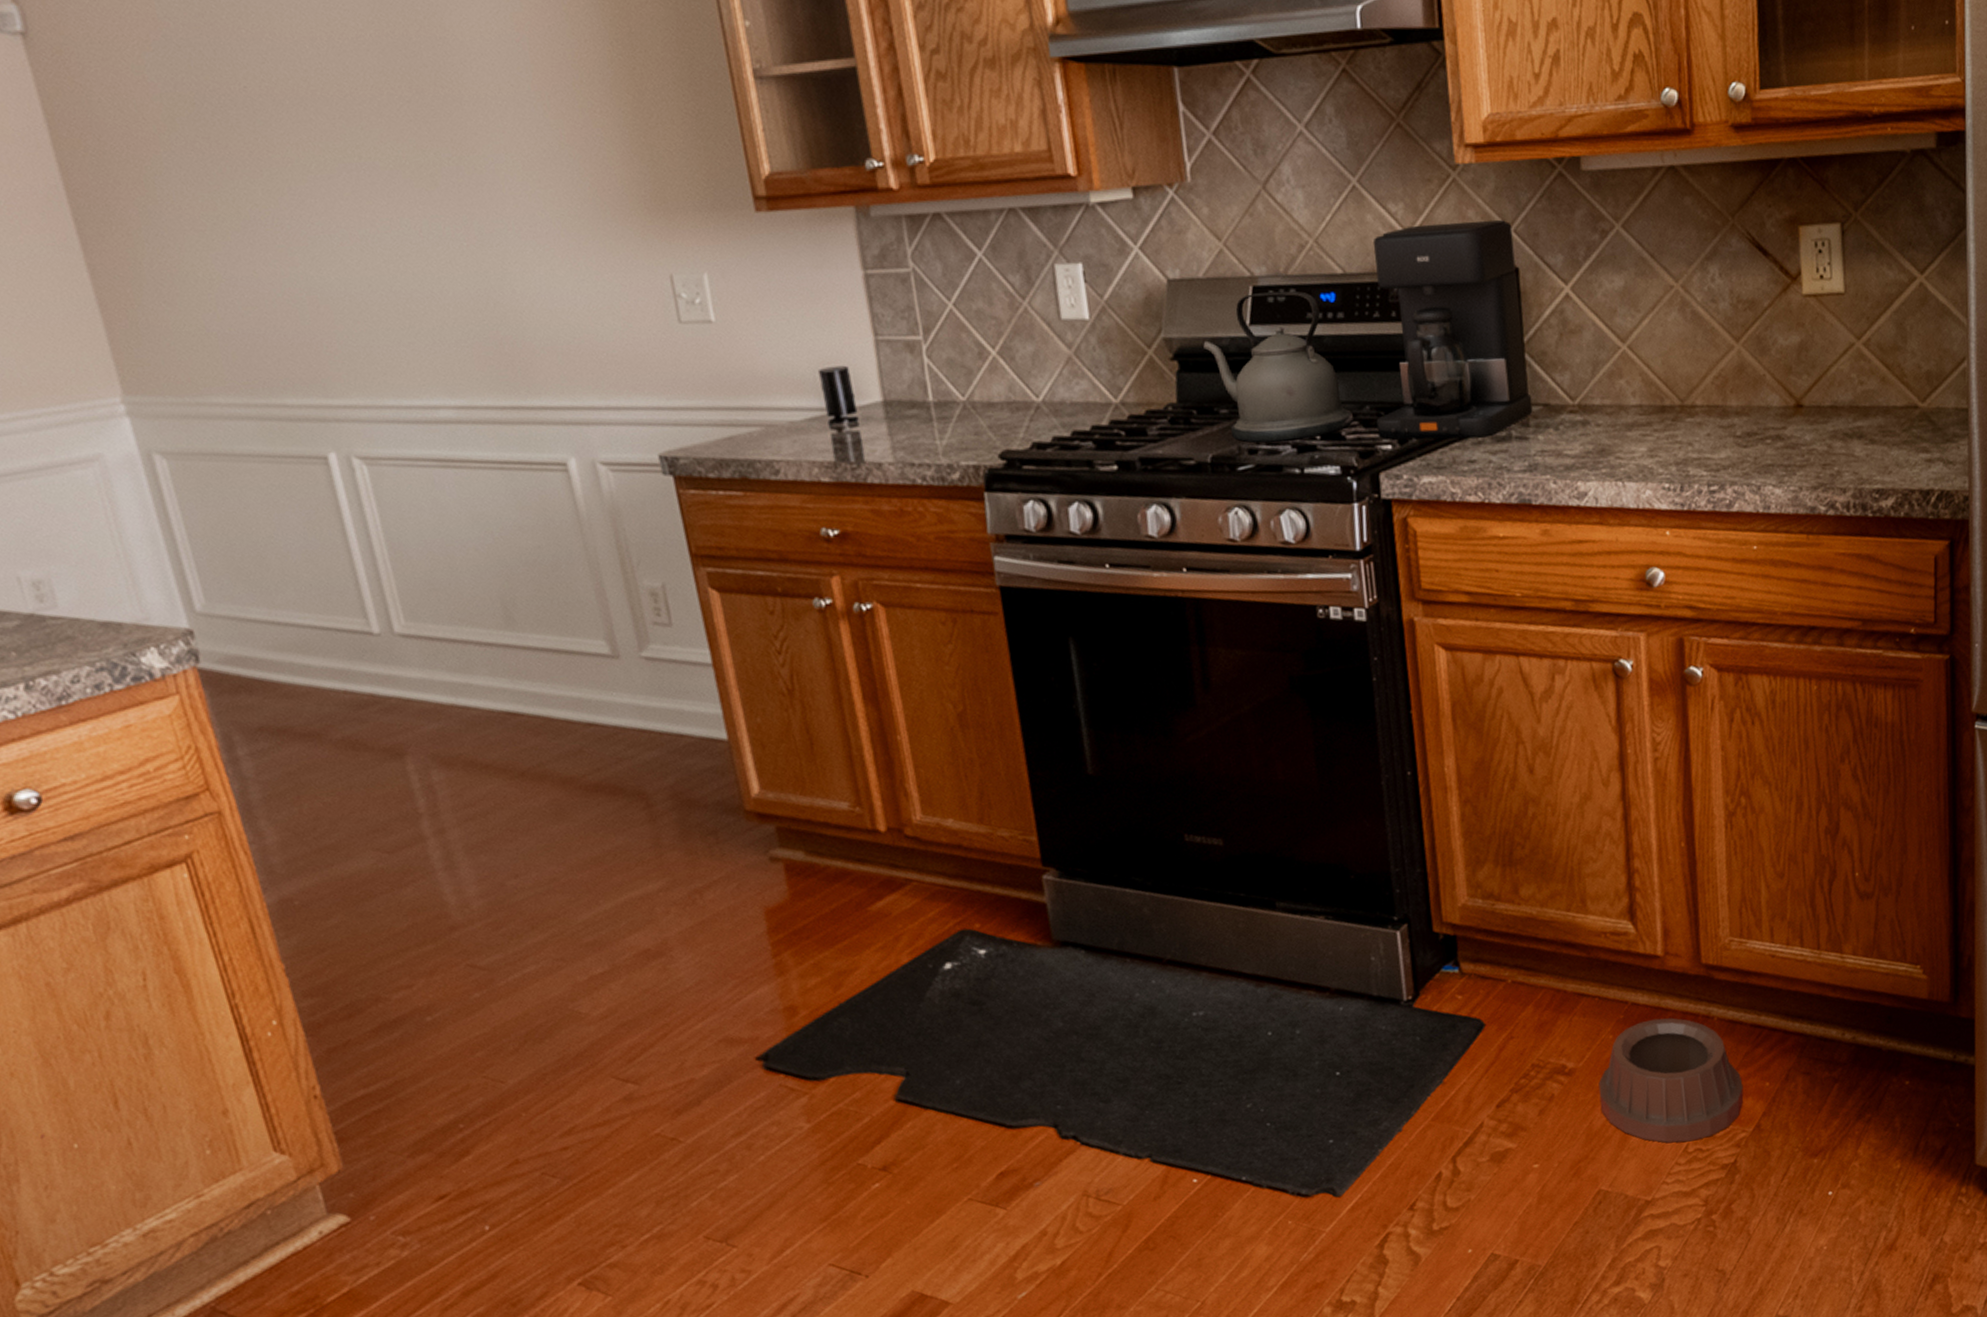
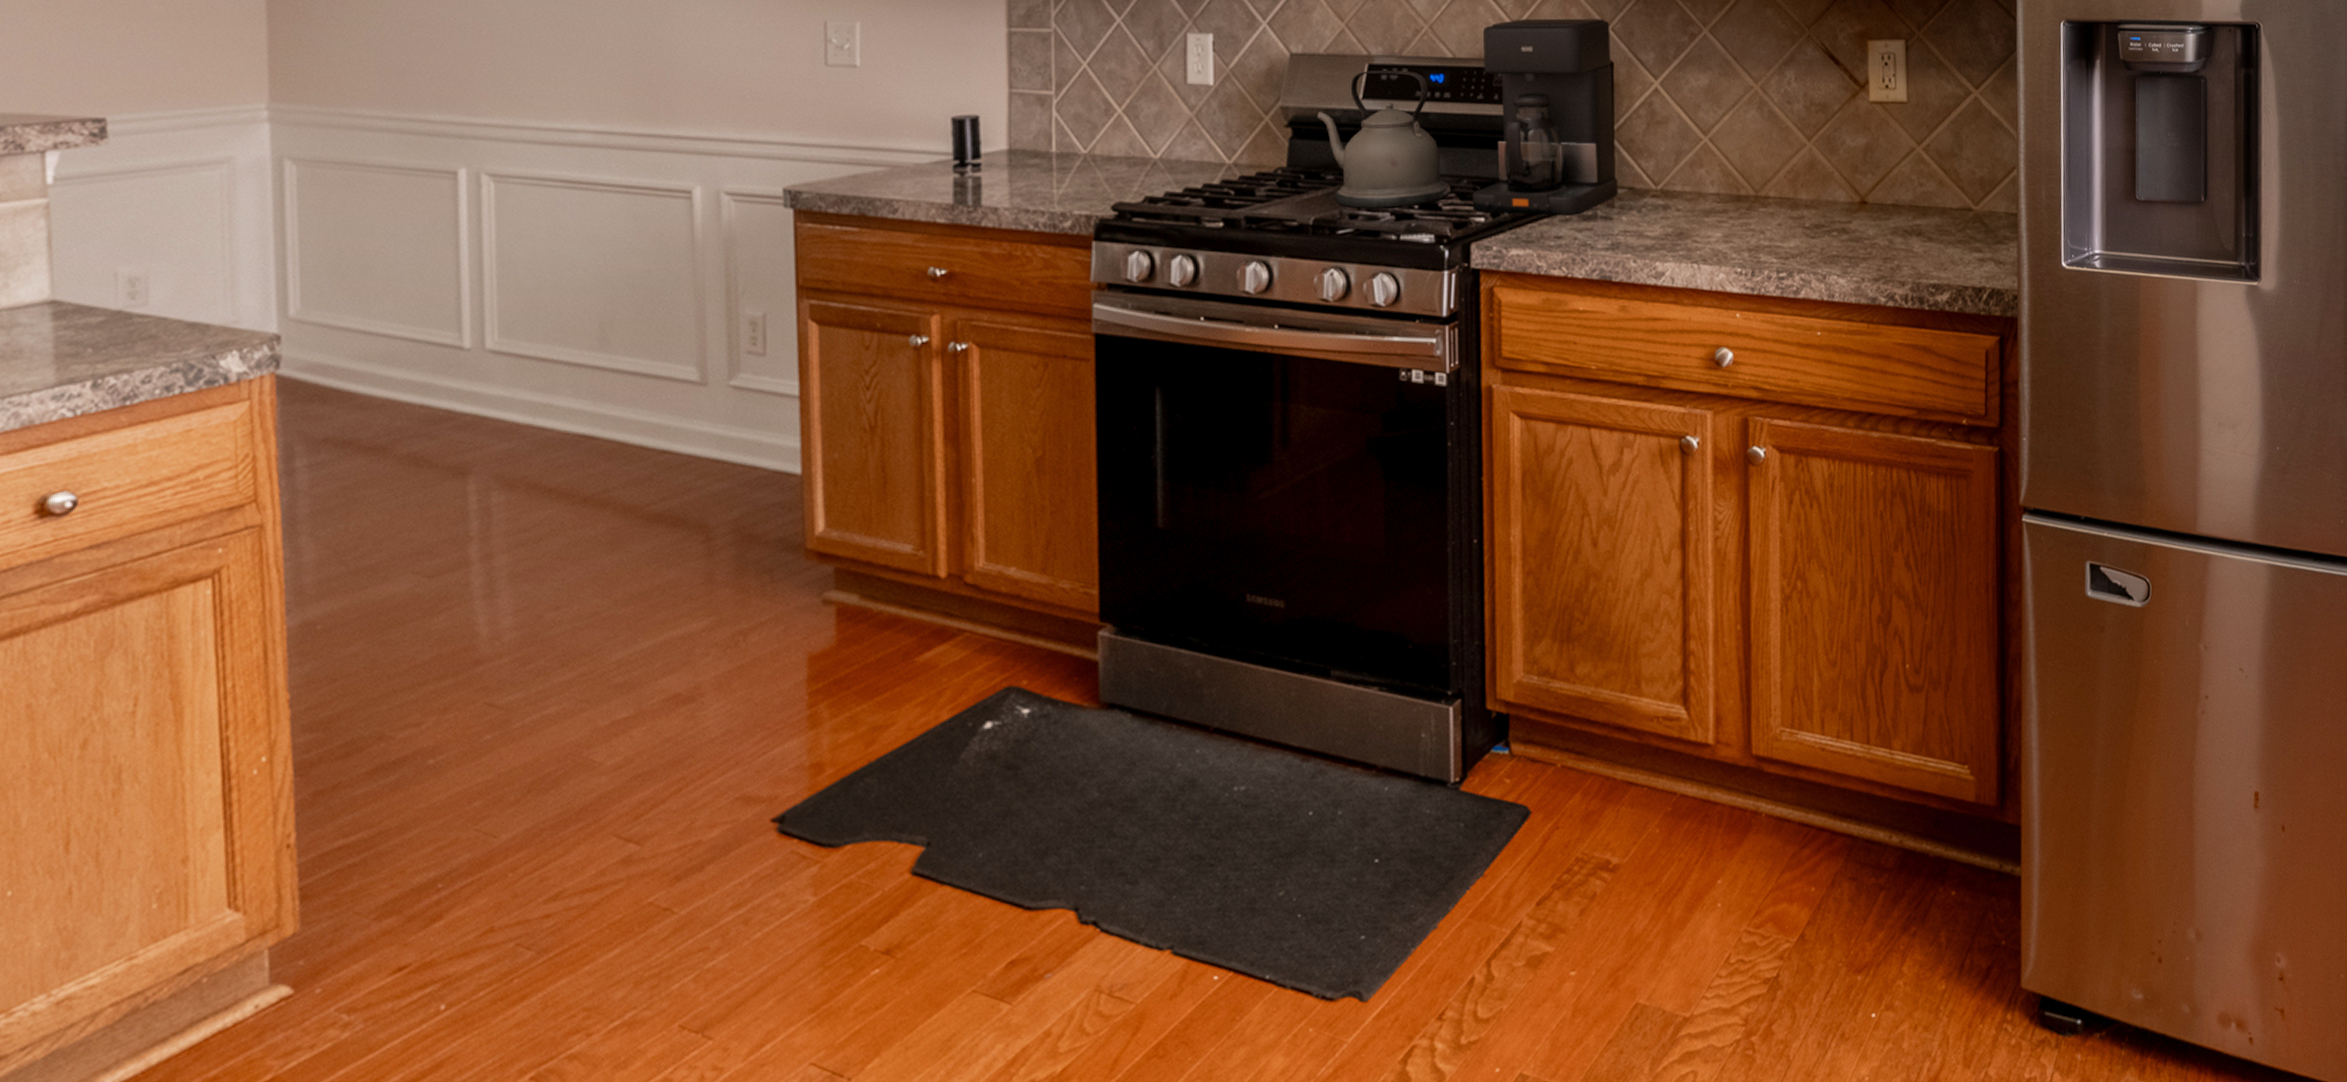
pet bowl: present [1598,1017,1744,1143] -> none [1642,812,1789,952]

